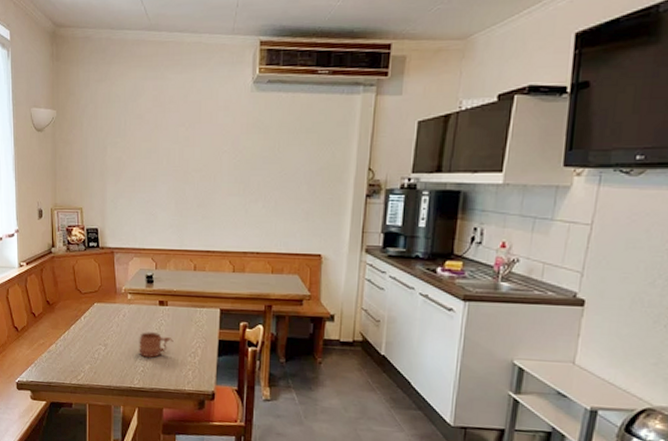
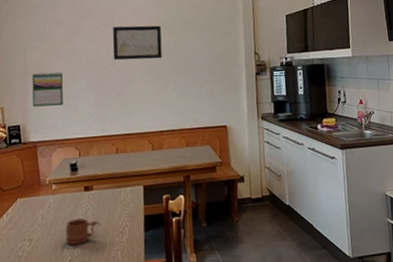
calendar: none [111,173,142,211] -> present [32,71,63,107]
wall art: none [197,124,255,167] -> present [113,25,162,60]

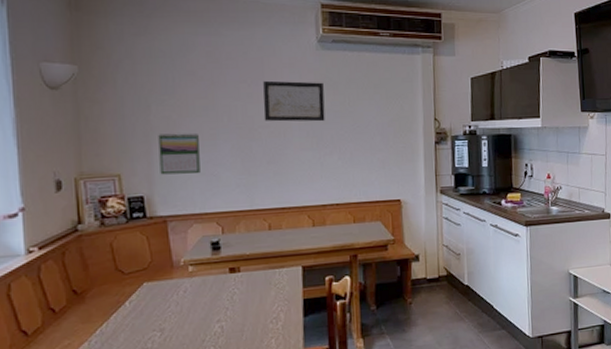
mug: present [65,218,101,245] -> none [206,304,250,334]

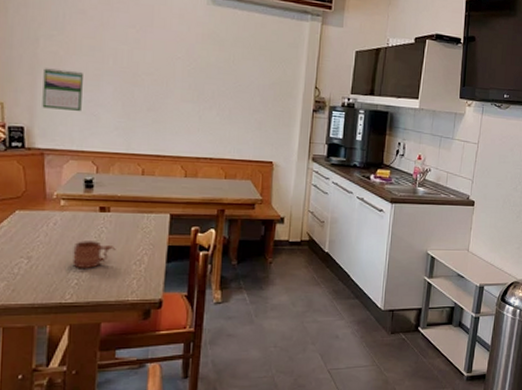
mug: none [206,304,250,334] -> present [72,241,116,268]
wall art: present [263,80,325,122] -> none [148,28,210,76]

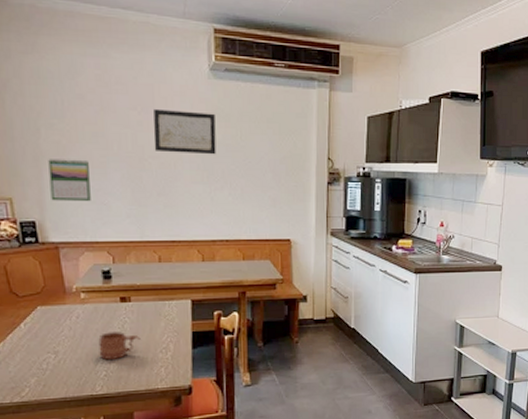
wall art: none [148,28,210,76] -> present [153,108,216,155]

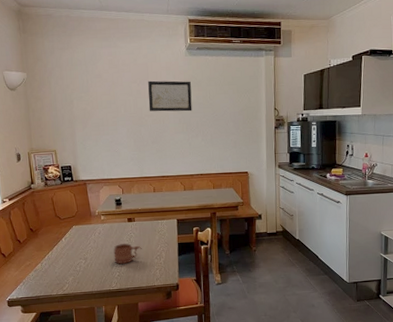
calendar: present [48,159,91,201] -> none [79,120,107,151]

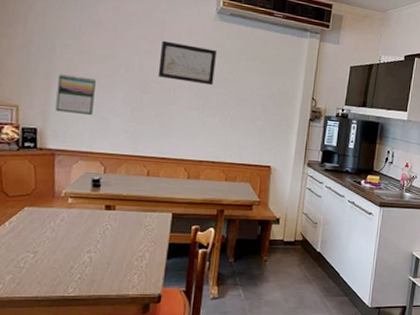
calendar: none [79,120,107,151] -> present [55,74,96,115]
mug: present [113,243,142,264] -> none [77,237,119,263]

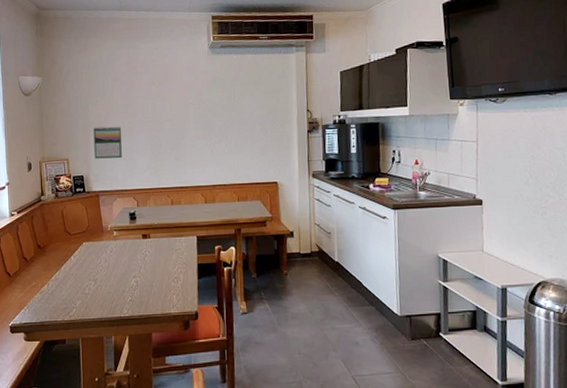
wall art: present [157,40,217,86] -> none [167,81,215,116]

